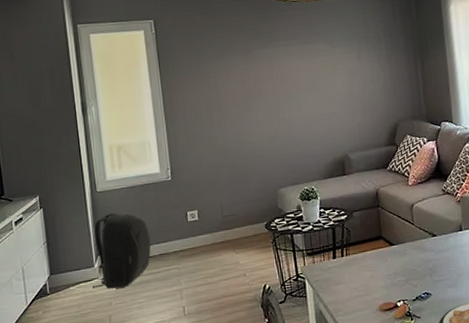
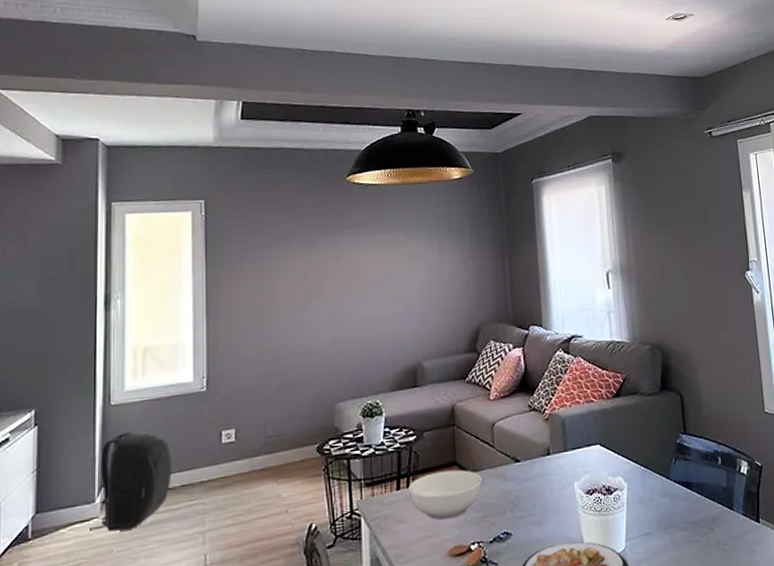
bowl: none [343,242,405,282] -> present [408,469,483,520]

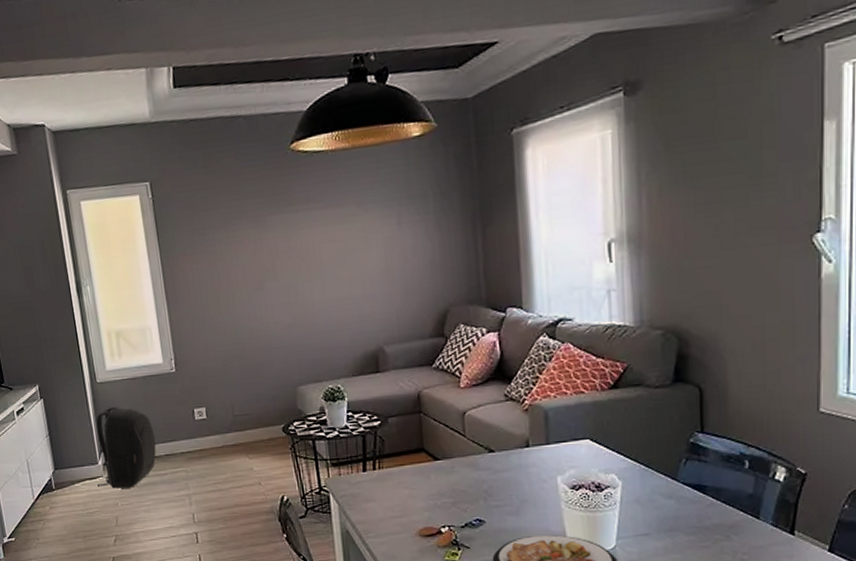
bowl: present [408,469,483,520] -> none [374,456,453,502]

